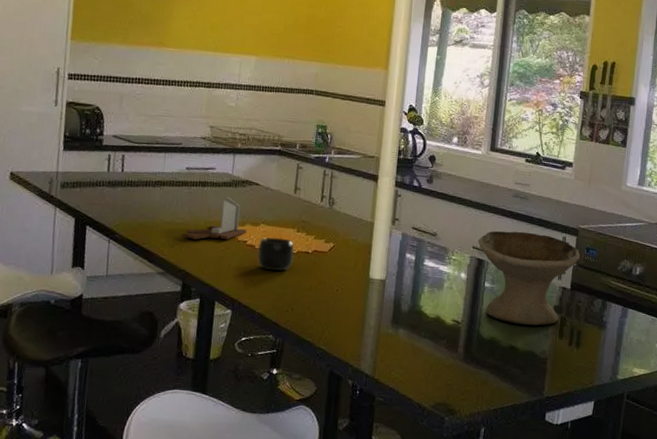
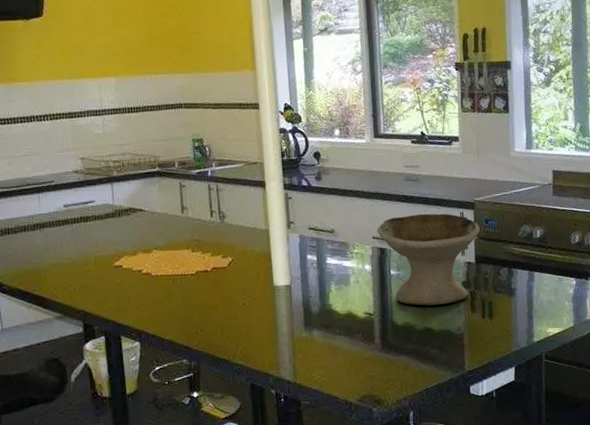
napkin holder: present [184,196,247,240] -> none [75,228,140,278]
mug: present [257,237,295,271] -> none [155,260,194,295]

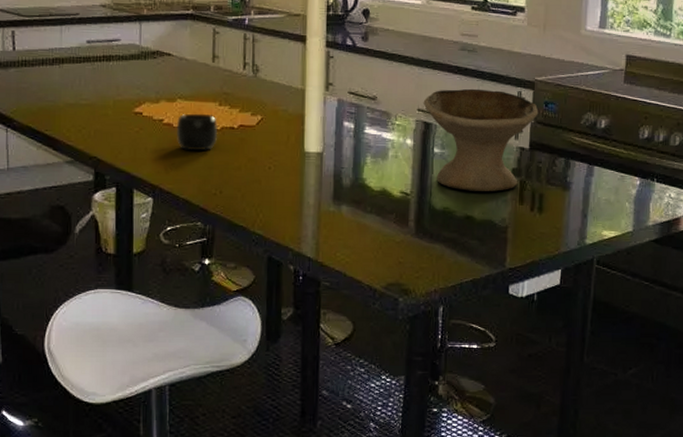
mug: none [155,260,194,295] -> present [177,113,218,150]

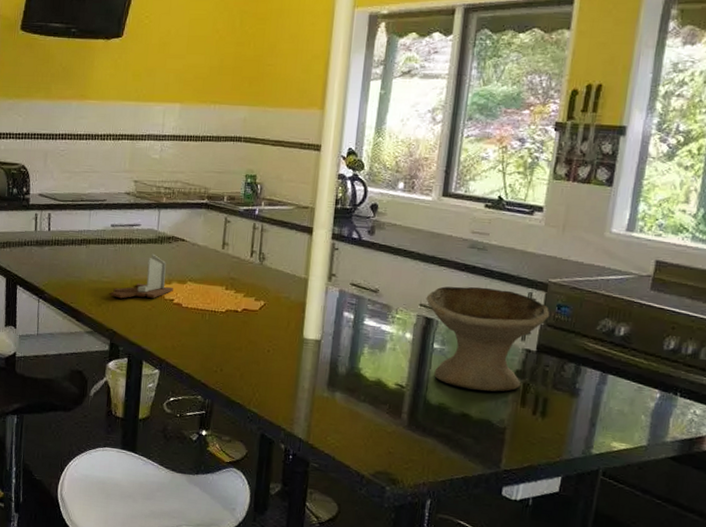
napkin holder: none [91,71,162,122] -> present [110,253,173,299]
mug: present [177,113,218,150] -> none [185,295,224,330]

